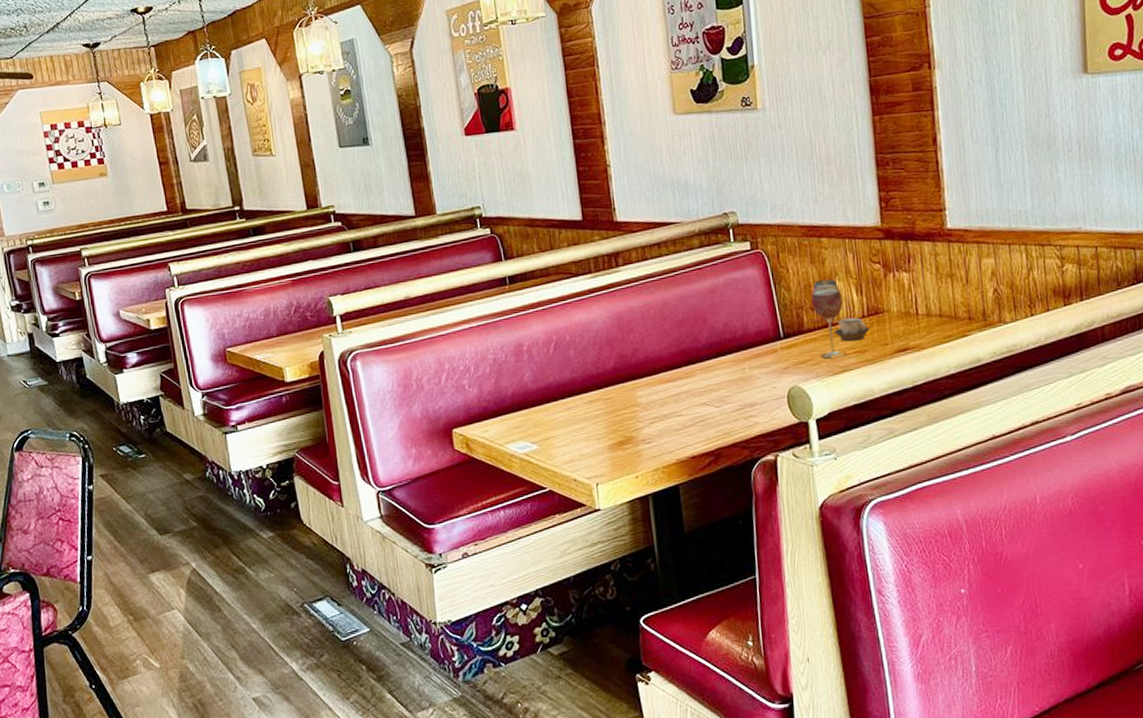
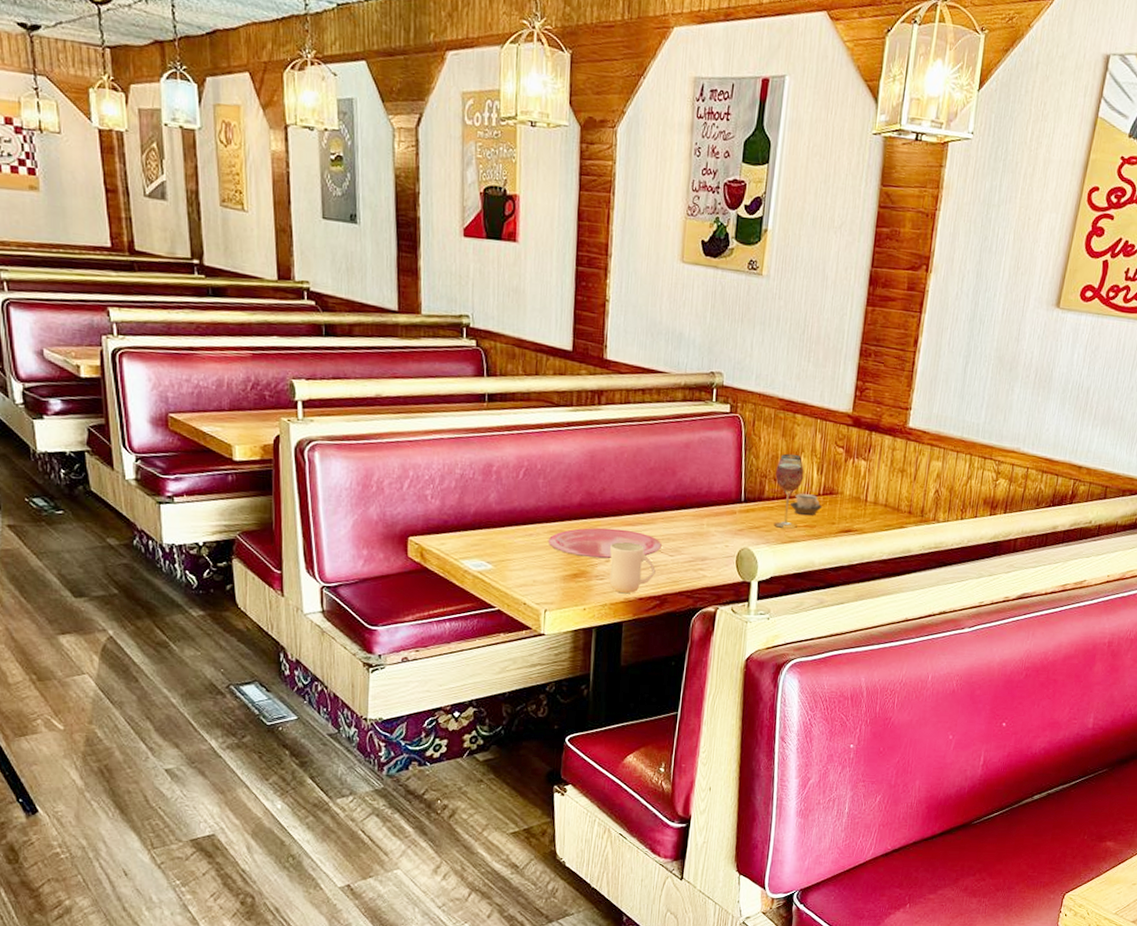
plate: none [588,387,706,423] -> present [548,528,662,559]
mug: none [652,399,704,455] -> present [609,542,656,594]

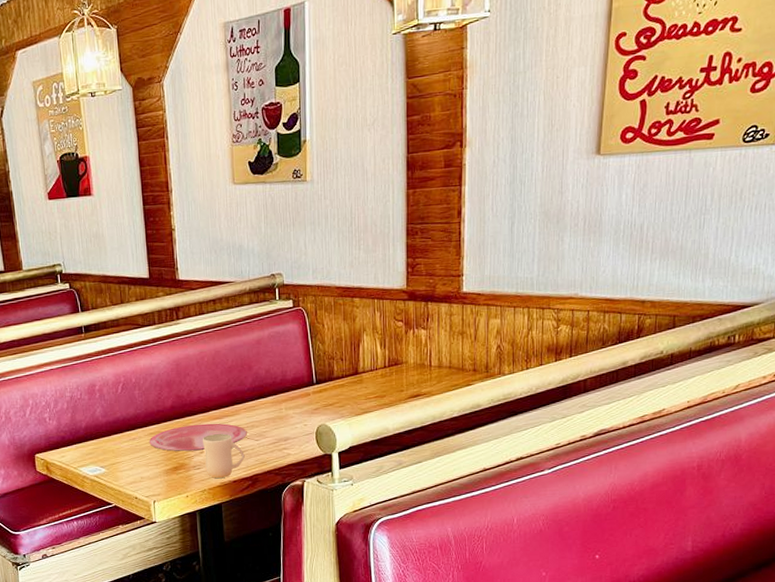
wineglass: present [773,453,804,529] -> none [342,334,368,402]
cup: present [789,493,822,516] -> none [358,368,389,388]

